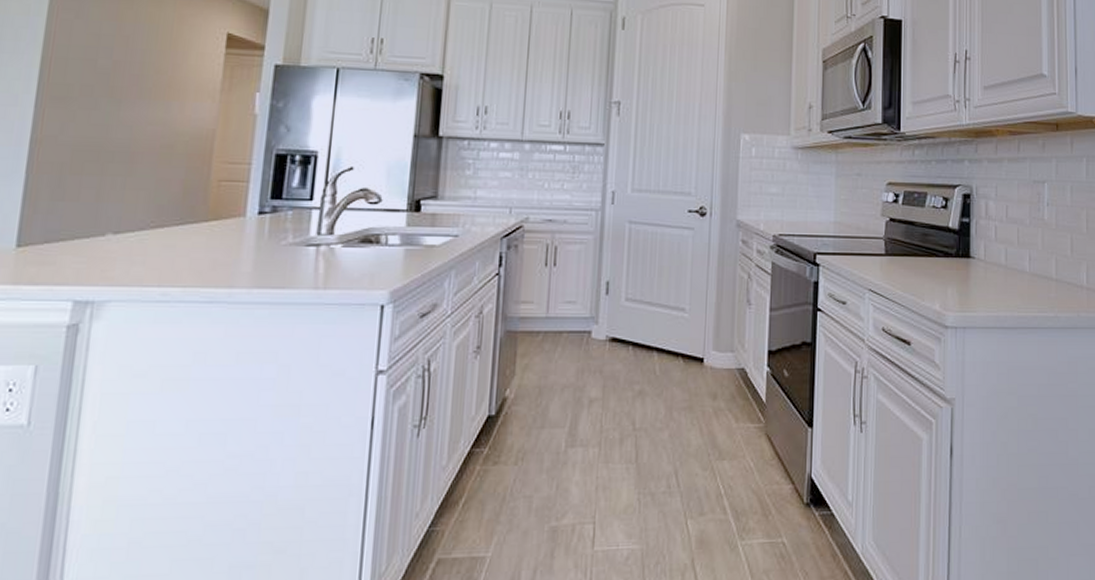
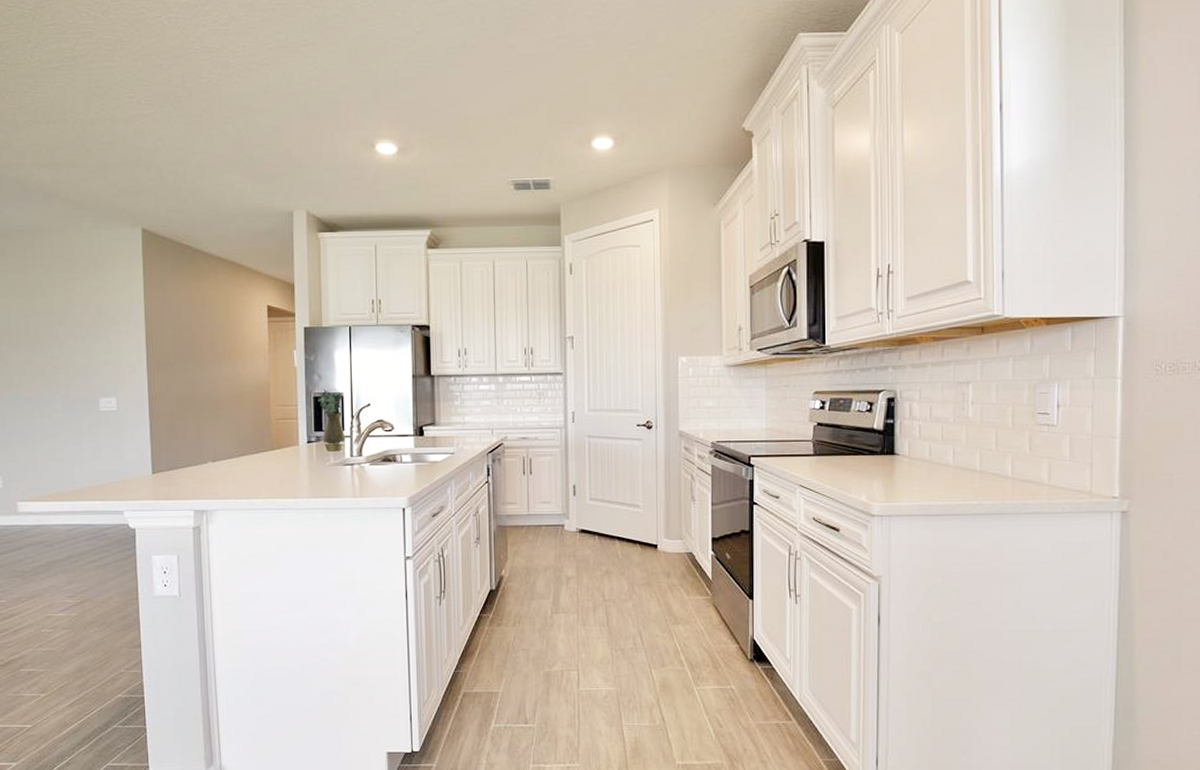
vase: none [280,144,315,226] -> present [318,389,346,451]

